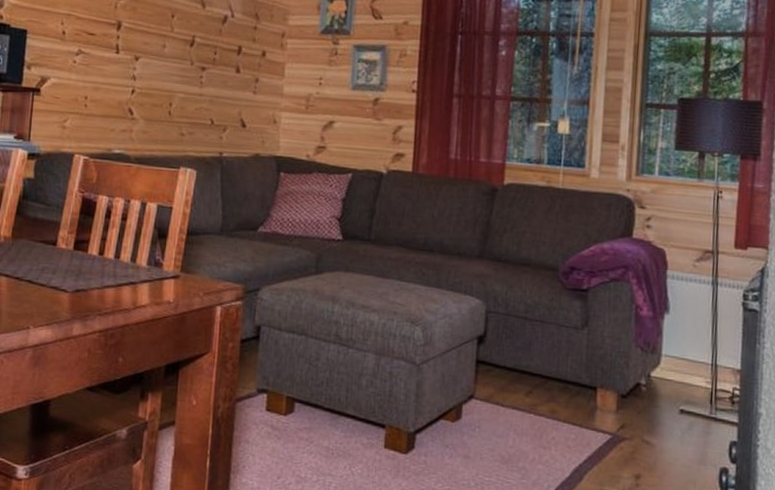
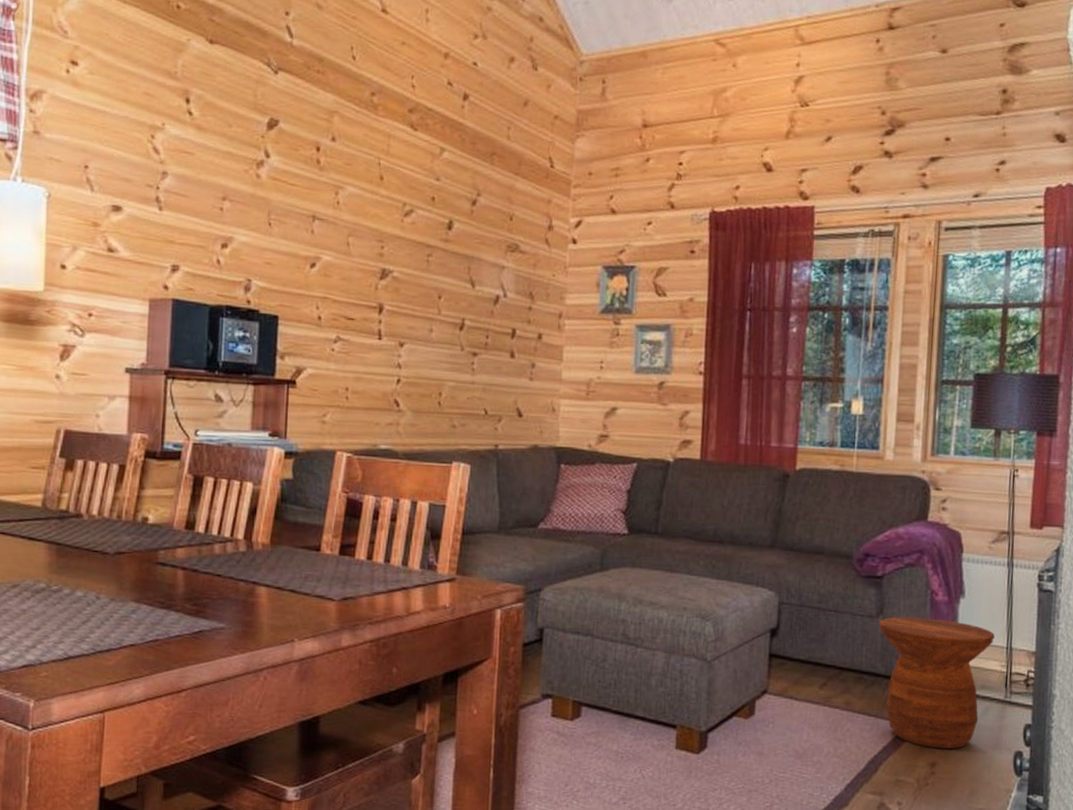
side table: none [583,329,700,462] -> present [878,616,995,749]

